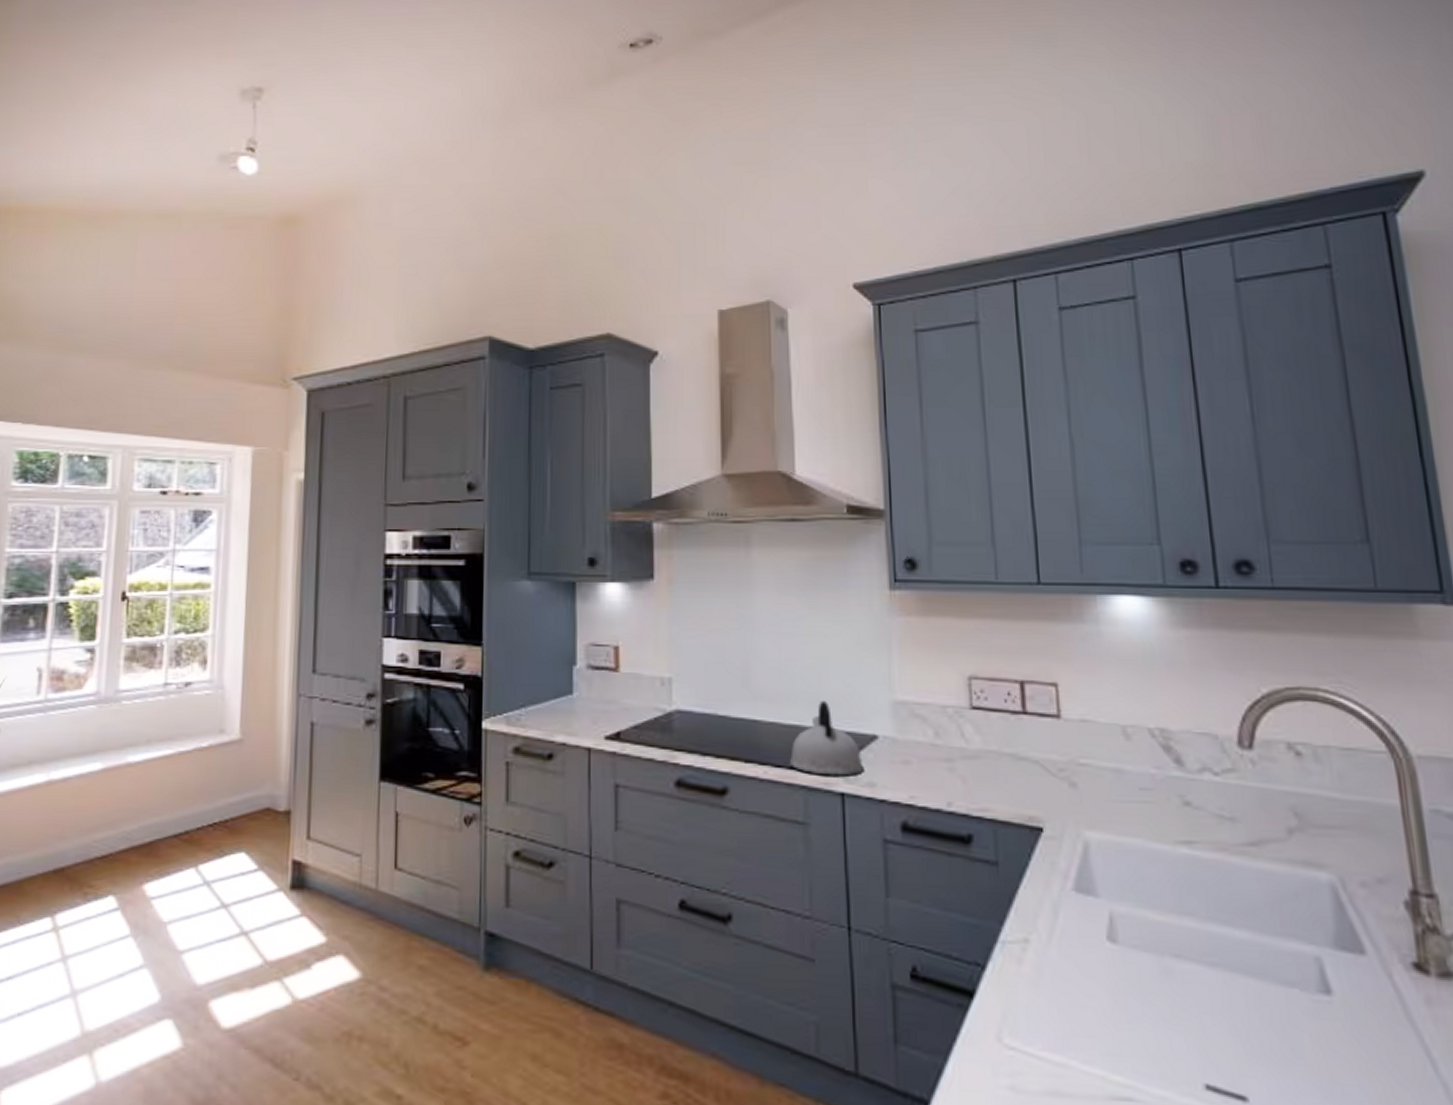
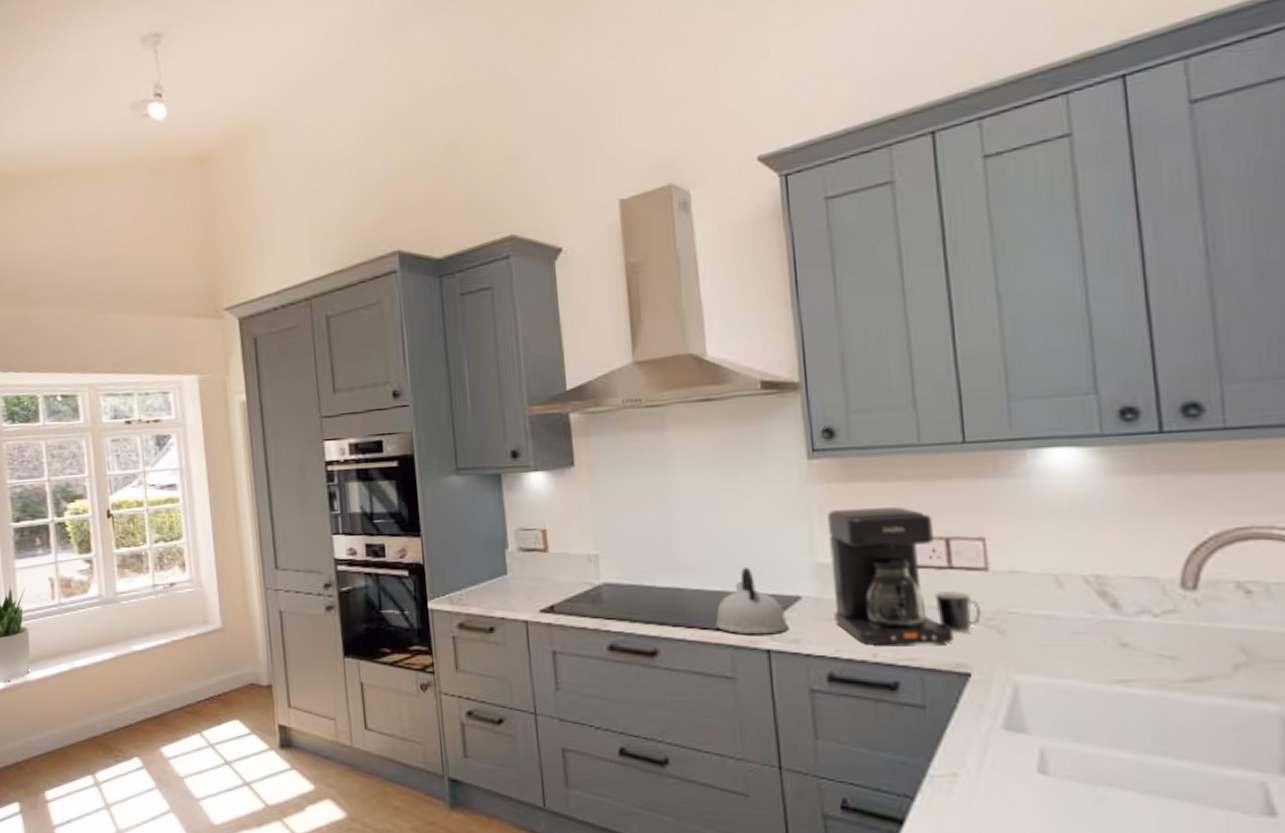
coffee maker: none [906,645,1027,794] -> present [827,507,954,645]
mug: none [1009,736,1053,785] -> present [934,590,981,634]

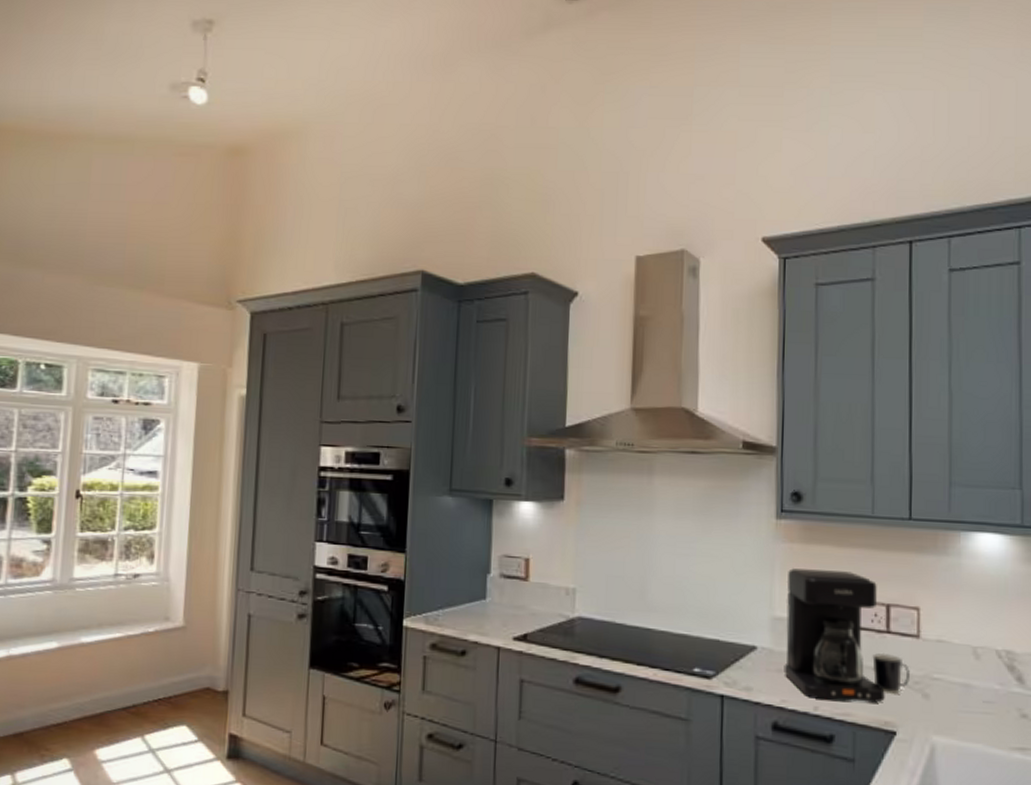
kettle: present [715,566,789,635] -> none [676,613,744,680]

